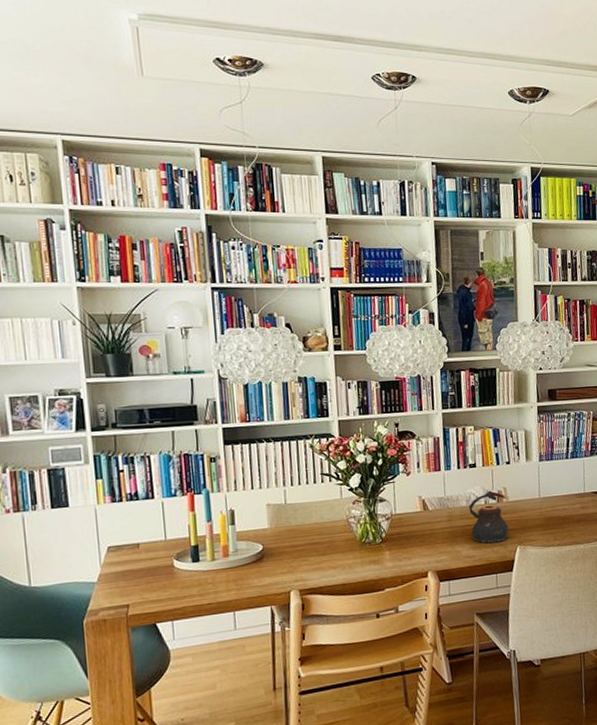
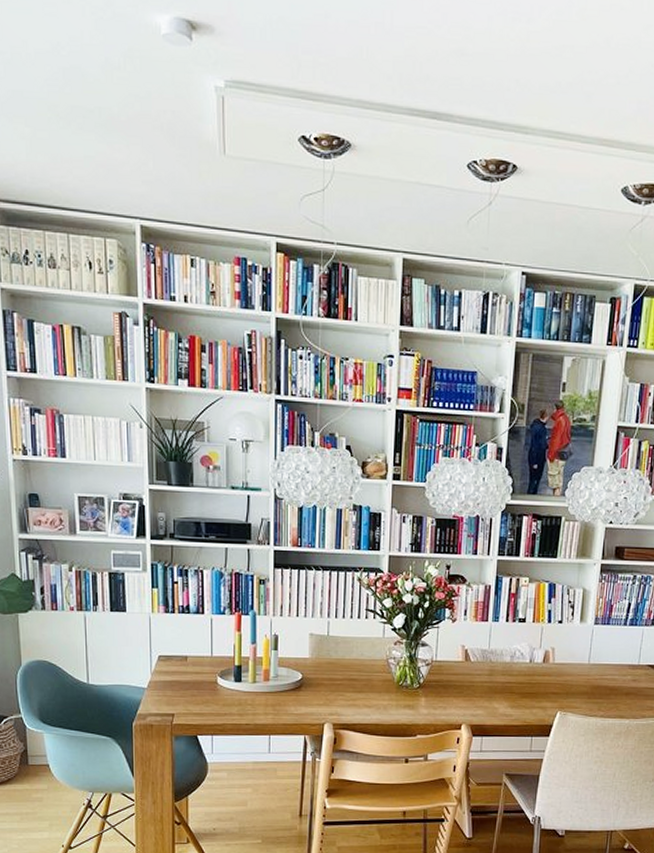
teapot: present [469,490,510,544] -> none [511,649,558,704]

